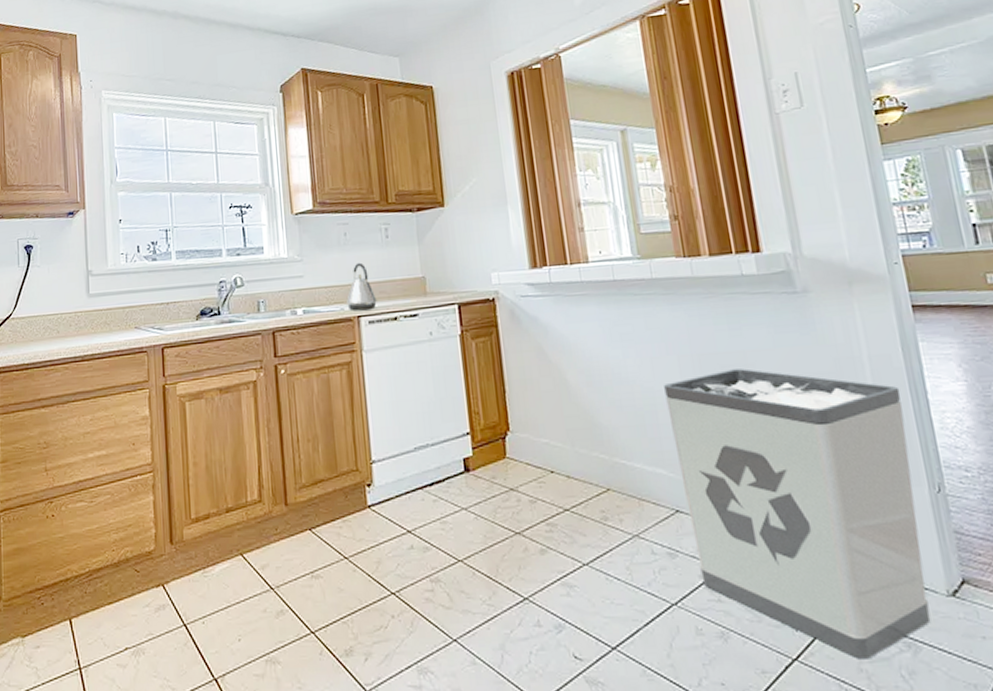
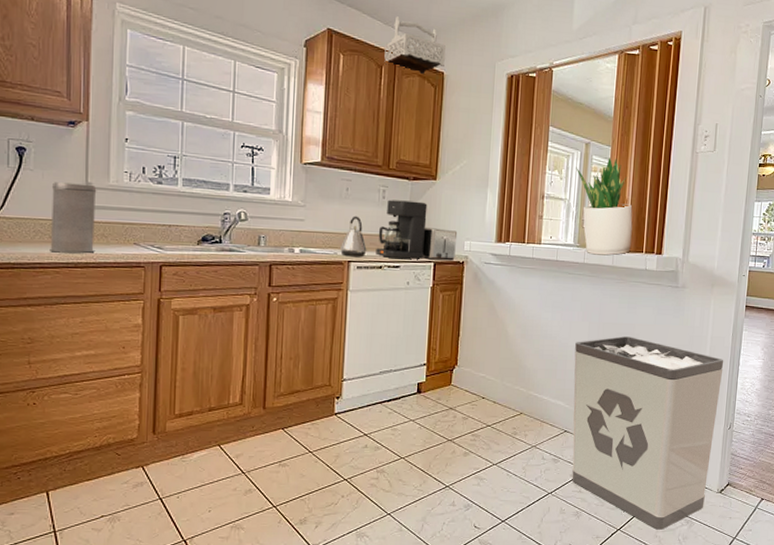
canister: none [57,272,98,348] -> present [50,182,97,254]
decorative basket: none [363,39,432,94] -> present [384,16,446,75]
coffee maker: none [386,234,444,307] -> present [376,200,428,259]
toaster: none [439,261,483,303] -> present [422,226,458,261]
planter: none [614,141,714,266] -> present [576,158,633,256]

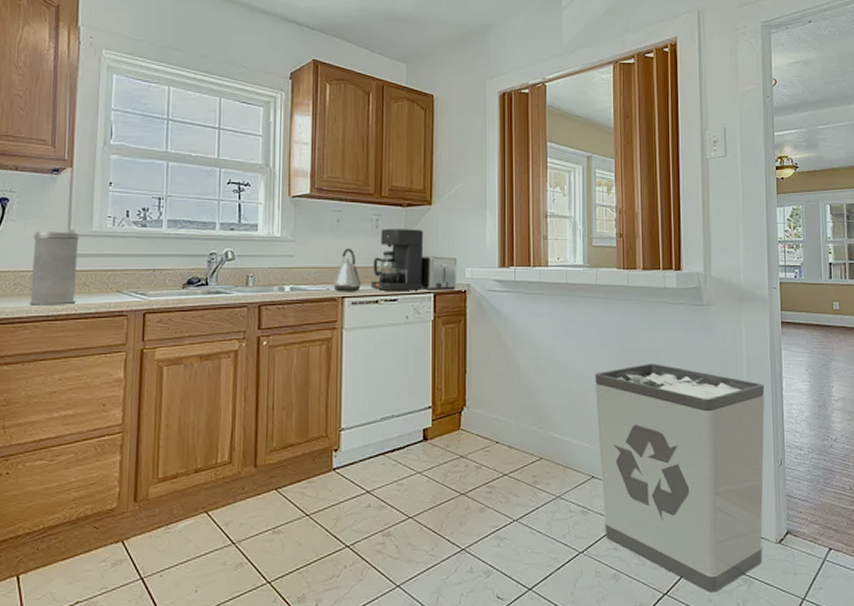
decorative basket: present [384,16,446,75] -> none [371,43,435,99]
planter: present [576,158,633,256] -> none [579,170,646,275]

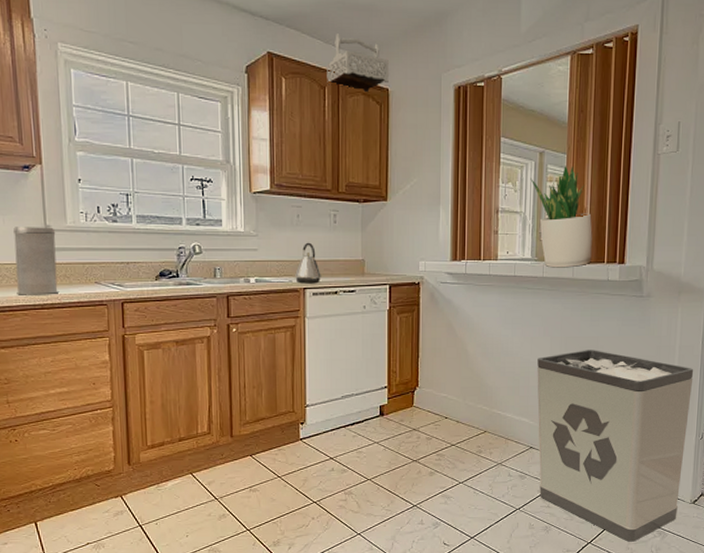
decorative basket: none [371,43,435,99] -> present [327,33,390,93]
coffee maker: present [371,229,424,292] -> none [330,224,379,284]
toaster: present [421,255,458,292] -> none [377,249,412,284]
planter: none [579,170,646,275] -> present [530,166,593,268]

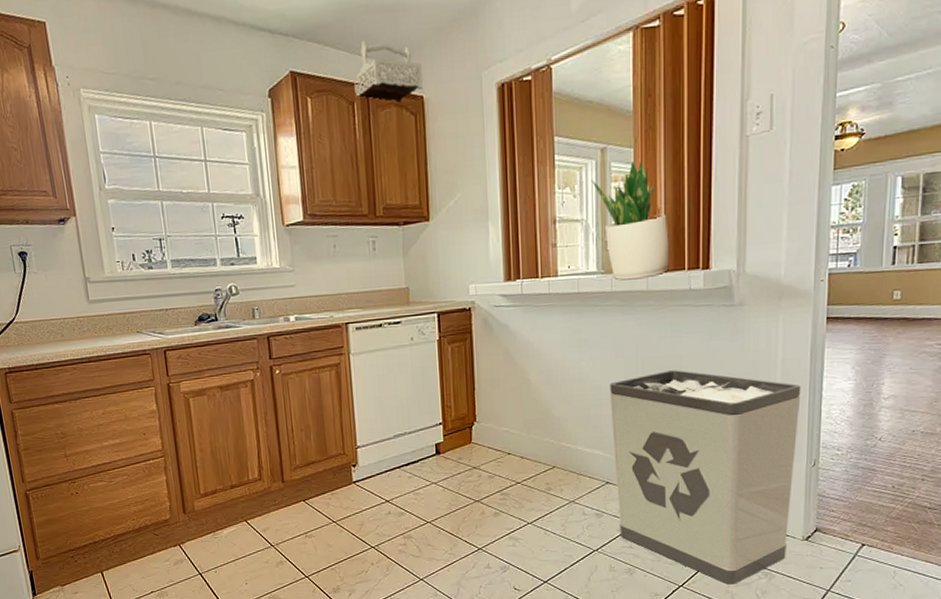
canister: present [13,227,58,295] -> none [55,279,103,350]
kettle: present [295,242,321,284] -> none [336,273,364,319]

